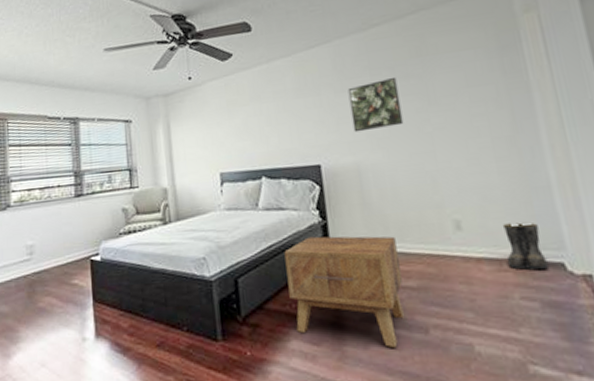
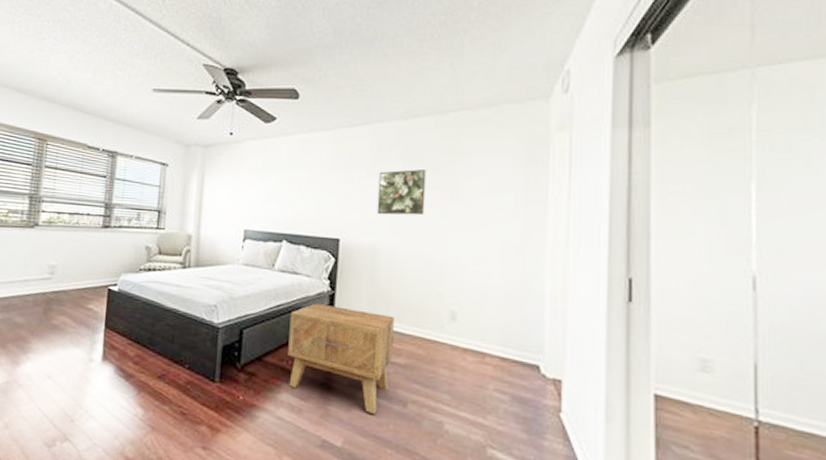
boots: present [502,222,548,270] -> none [489,322,525,368]

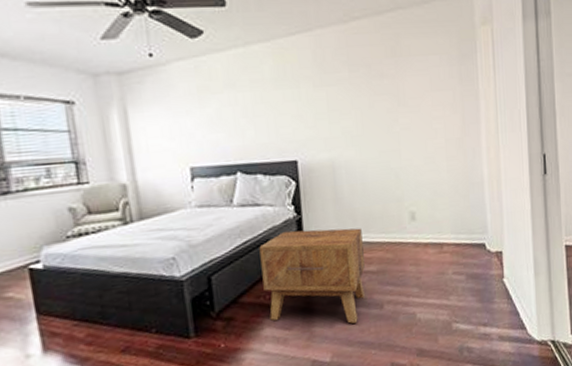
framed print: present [377,168,426,216] -> none [326,75,376,129]

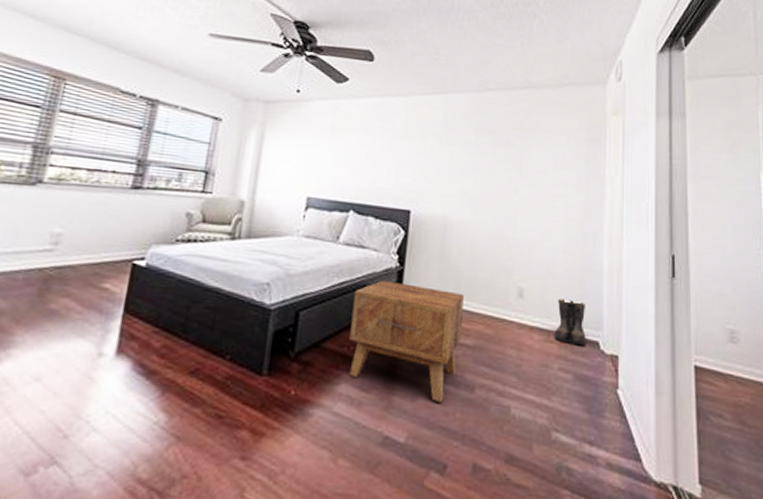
boots: none [446,212,474,251] -> present [554,298,586,345]

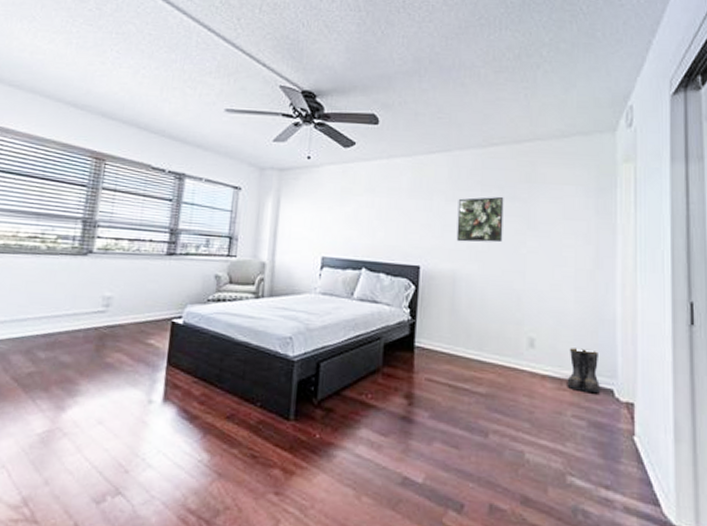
side table: present [349,280,464,402] -> none [367,332,475,446]
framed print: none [449,142,498,189] -> present [456,196,504,243]

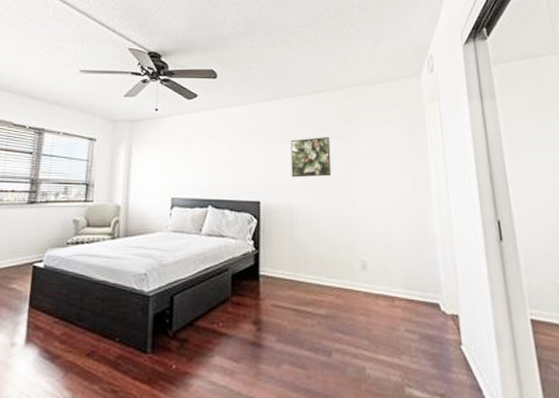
boots: present [567,348,600,392] -> none [397,268,427,307]

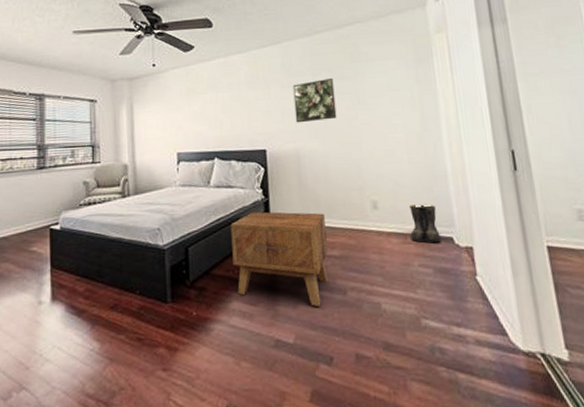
side table: none [218,263,315,367] -> present [230,211,328,307]
boots: none [397,268,427,307] -> present [408,204,441,243]

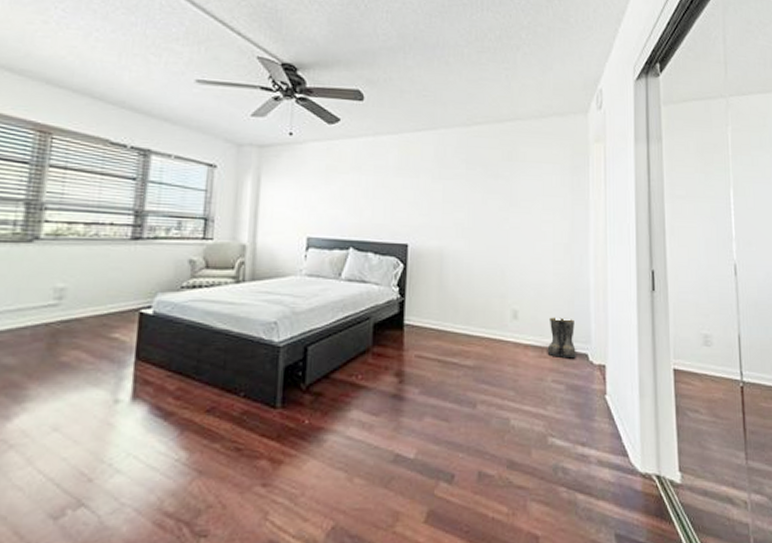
side table: present [230,211,328,307] -> none [357,311,462,419]
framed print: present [293,77,337,123] -> none [443,174,488,220]

